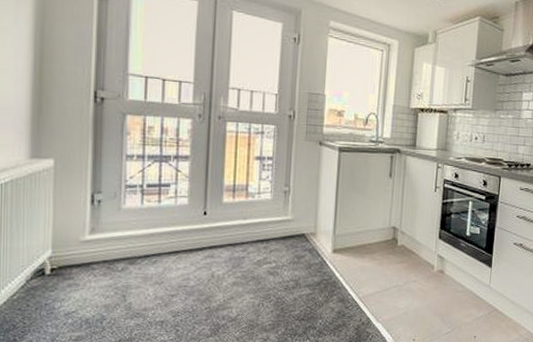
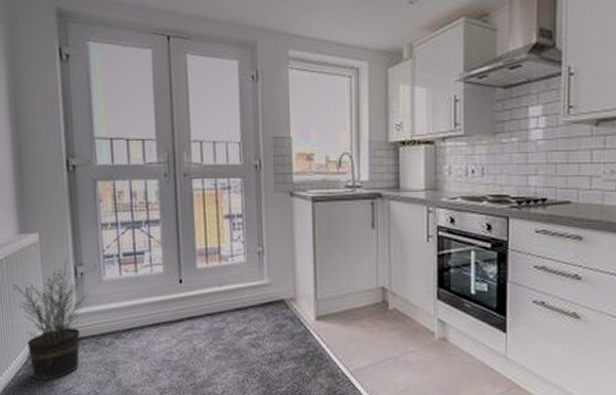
potted plant: none [17,187,105,305] -> present [13,261,89,381]

